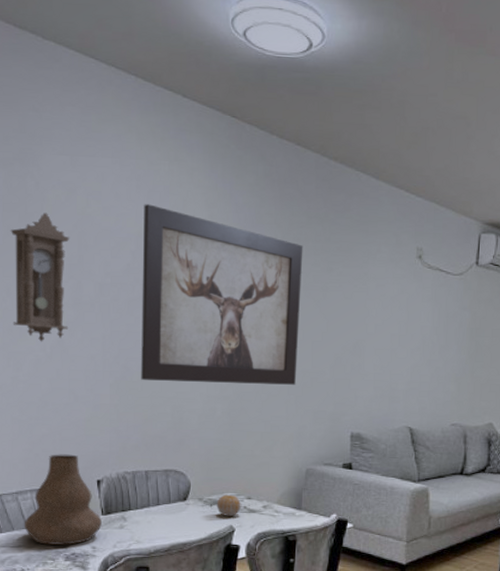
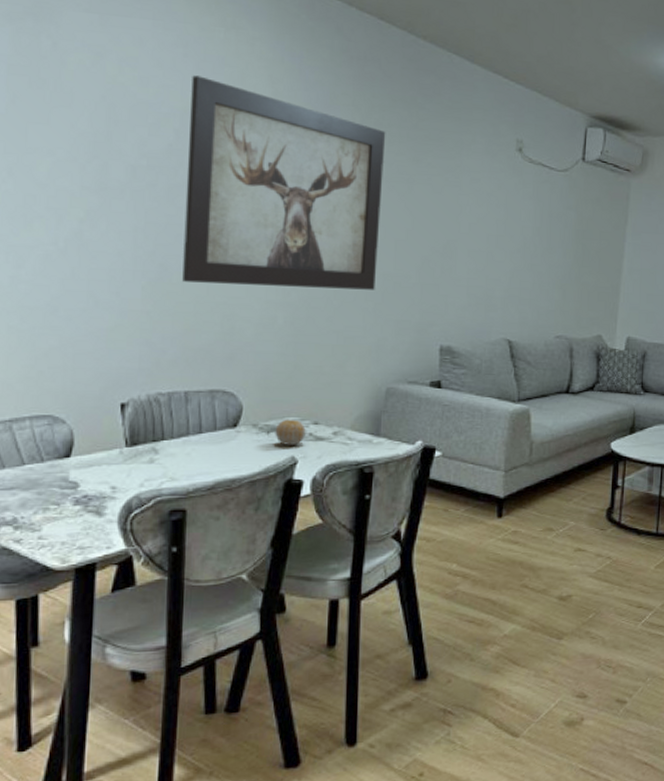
pendulum clock: present [10,212,69,342] -> none [14,78,94,234]
vase: present [24,454,102,545] -> none [18,371,125,485]

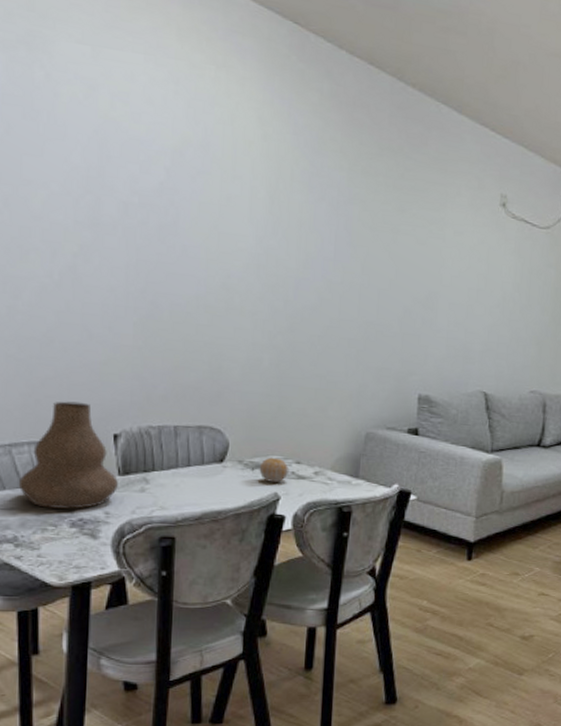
vase: none [18,371,125,485] -> present [18,401,118,509]
wall art: present [182,75,386,290] -> none [172,113,373,337]

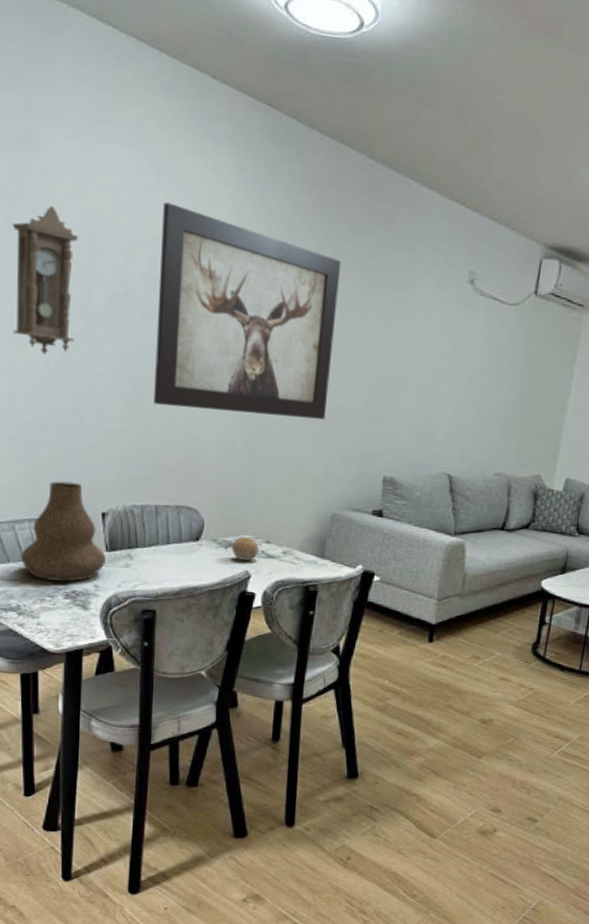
pendulum clock: none [10,111,87,266] -> present [11,206,78,355]
wall art: none [172,113,373,337] -> present [154,202,342,420]

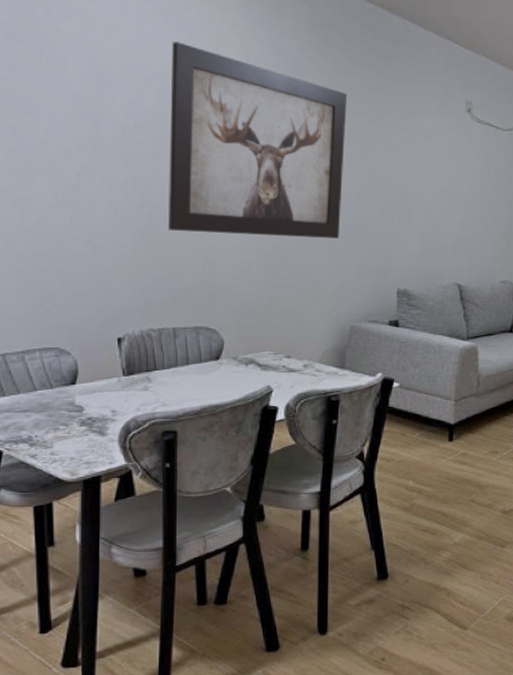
pendulum clock: present [11,206,78,355] -> none [16,45,86,186]
vase: present [20,481,106,582] -> none [31,309,123,409]
fruit: present [232,536,259,561] -> none [252,353,280,376]

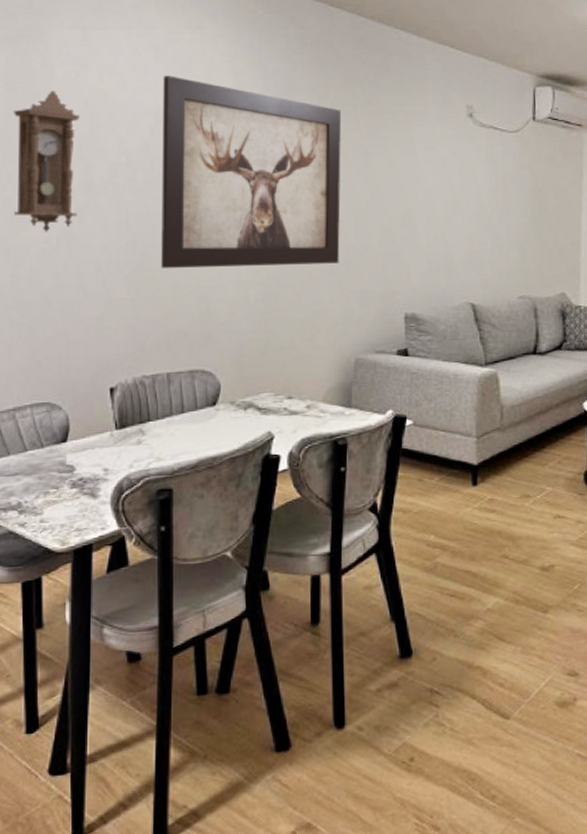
pendulum clock: none [16,45,86,186] -> present [13,90,79,232]

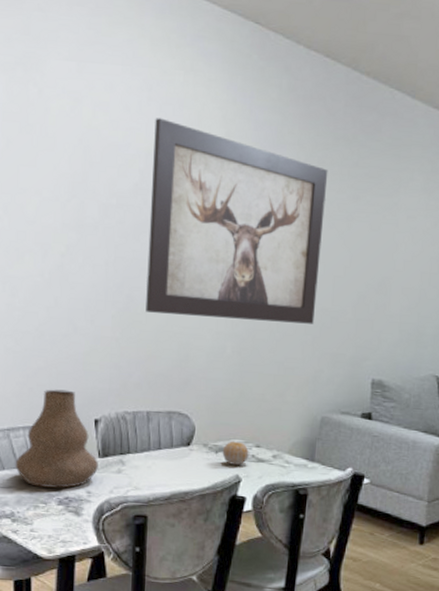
pendulum clock: present [13,90,79,232] -> none [9,124,73,266]
vase: none [21,359,115,470] -> present [15,389,98,489]
fruit: none [251,395,280,421] -> present [222,441,249,465]

